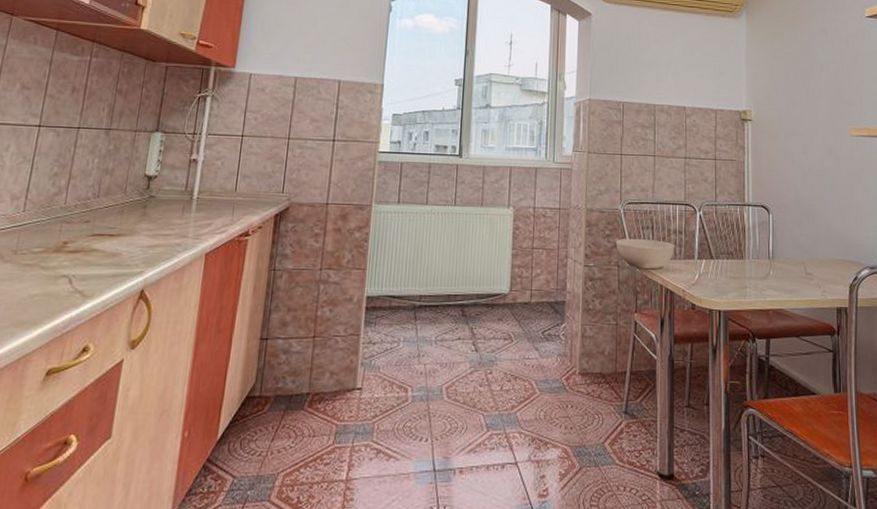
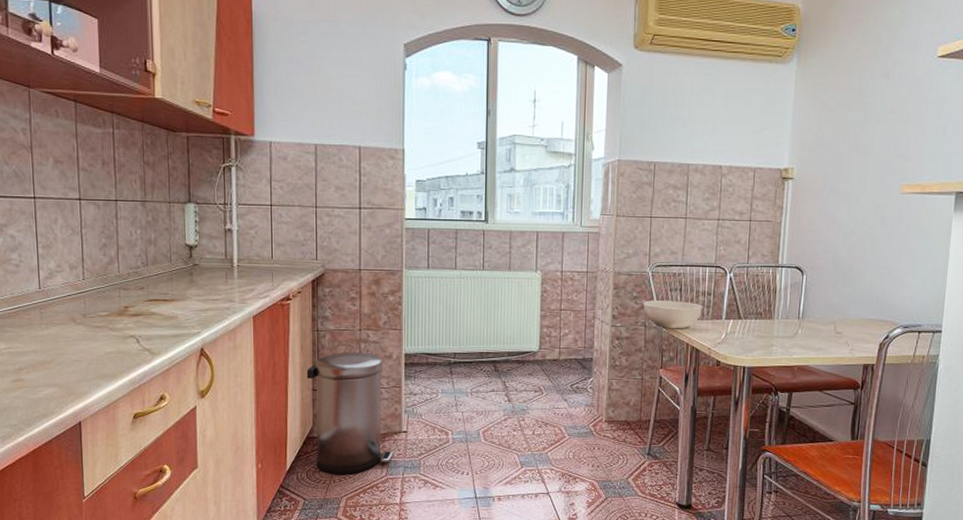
pedal bin: none [254,294,345,445] -> present [306,352,394,475]

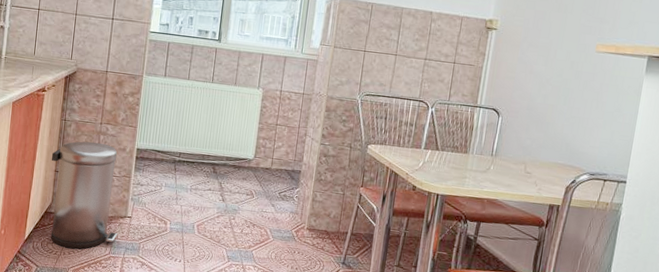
bowl: present [643,300,703,329] -> none [350,124,405,154]

